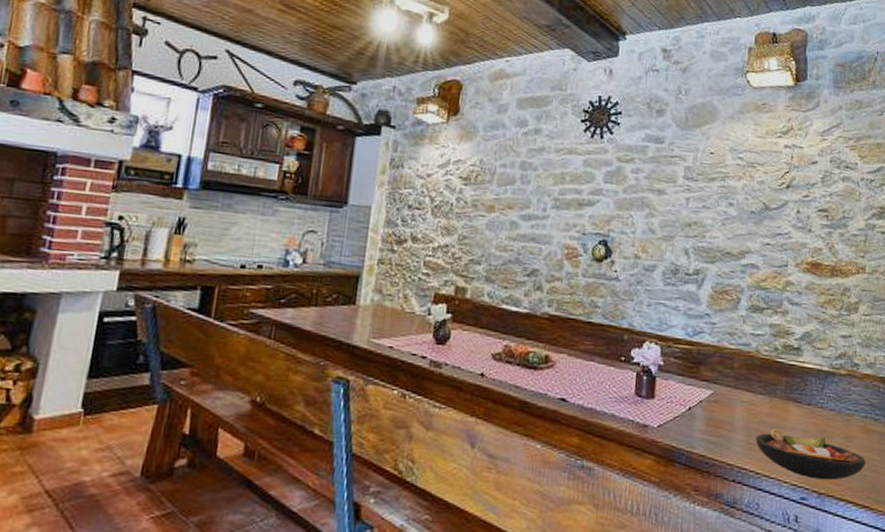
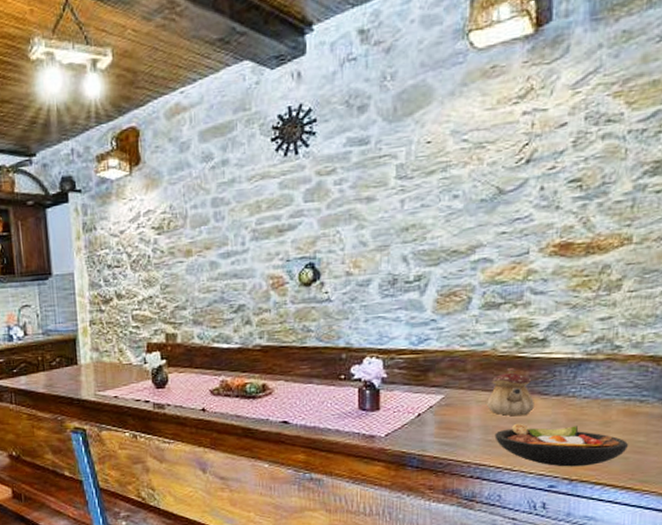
teapot: none [750,371,790,422] -> present [487,367,534,417]

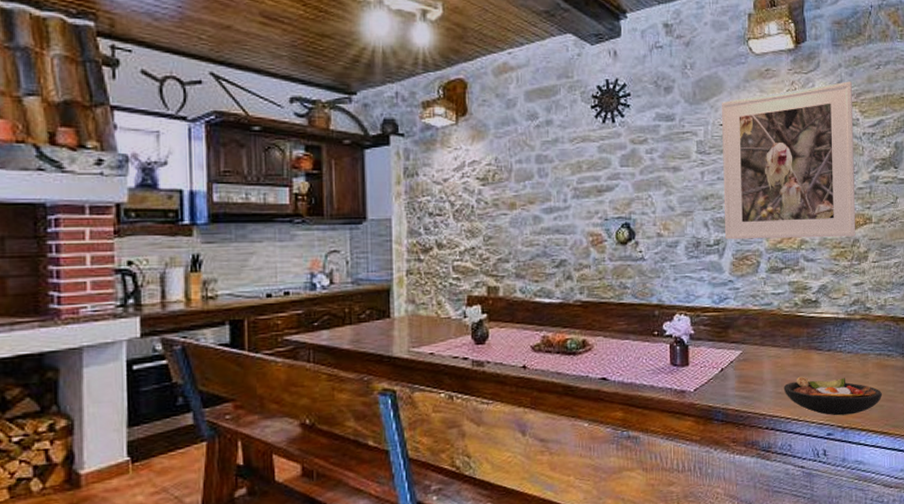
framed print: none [427,64,617,275] -> present [722,81,856,240]
teapot: present [487,367,534,417] -> none [776,325,812,370]

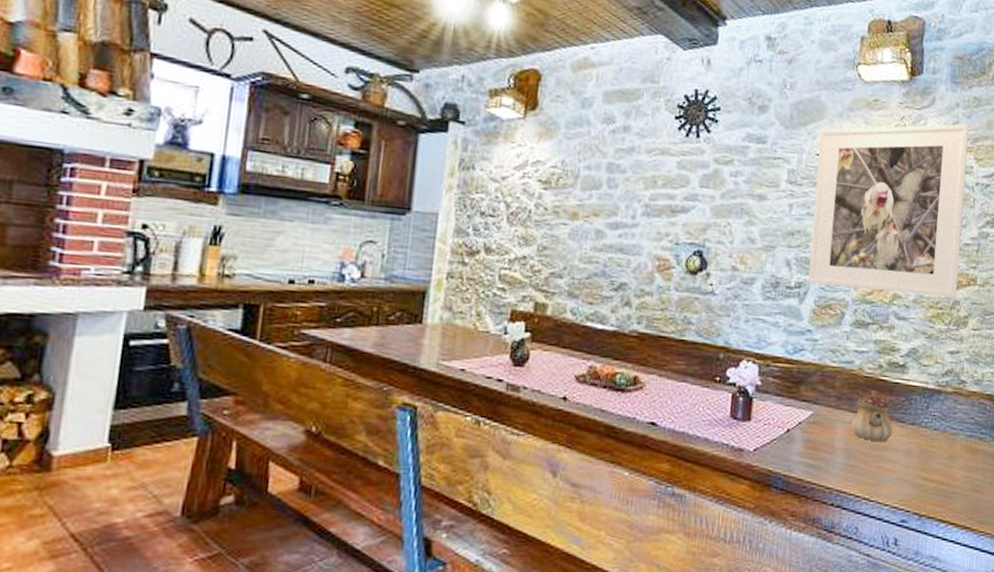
teapot: none [776,325,812,370] -> present [851,389,893,443]
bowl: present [783,376,883,416] -> none [856,449,970,502]

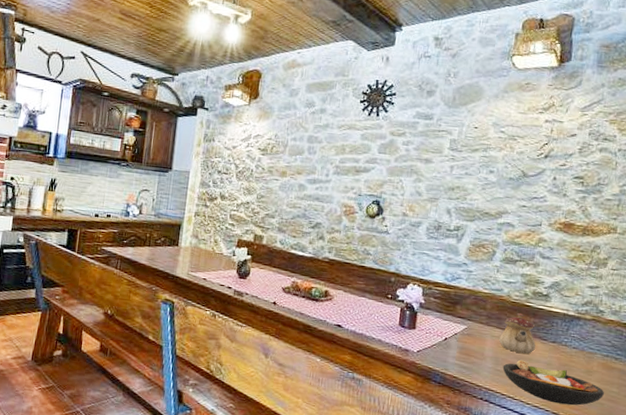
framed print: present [808,123,969,298] -> none [465,100,613,243]
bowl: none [856,449,970,502] -> present [502,359,605,406]

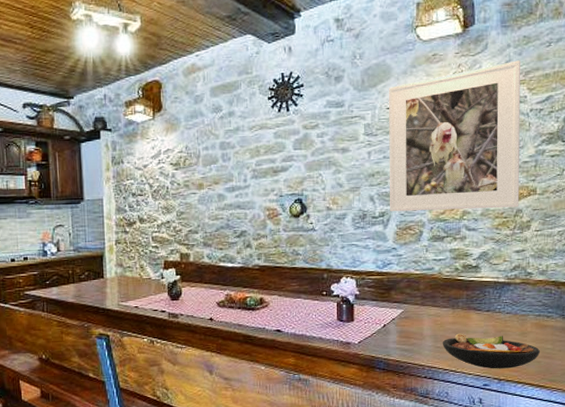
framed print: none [465,100,613,243] -> present [389,60,521,212]
teapot: present [499,312,536,355] -> none [436,288,471,328]

